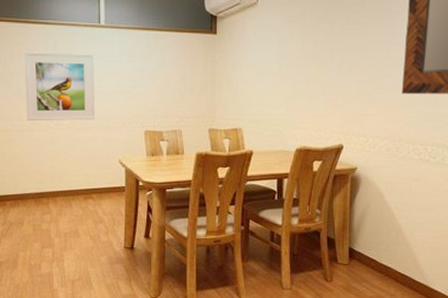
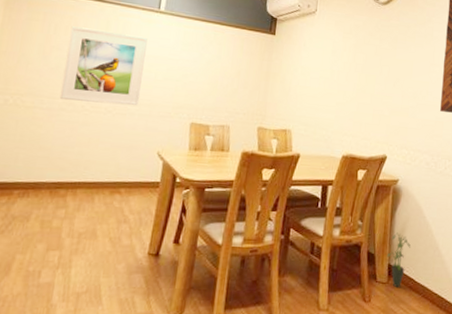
potted plant: none [347,218,372,268] -> present [386,232,411,287]

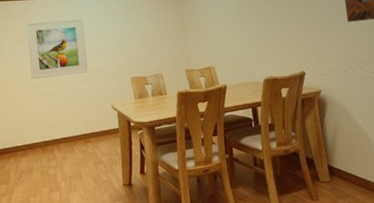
potted plant: present [386,232,411,287] -> none [324,136,346,184]

